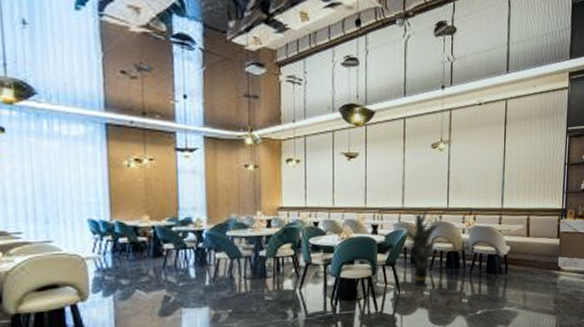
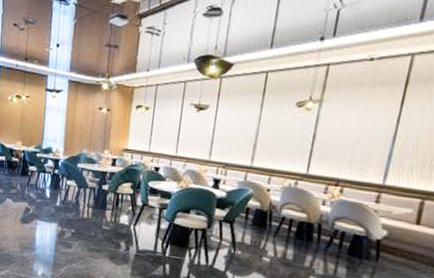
indoor plant: present [403,206,444,286] -> none [246,169,297,251]

